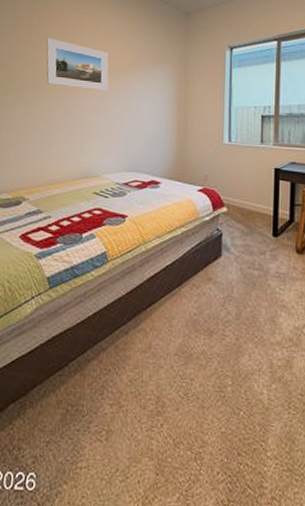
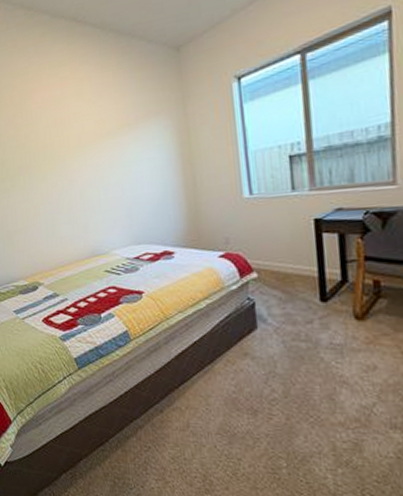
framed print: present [46,38,109,92] -> none [31,113,102,164]

